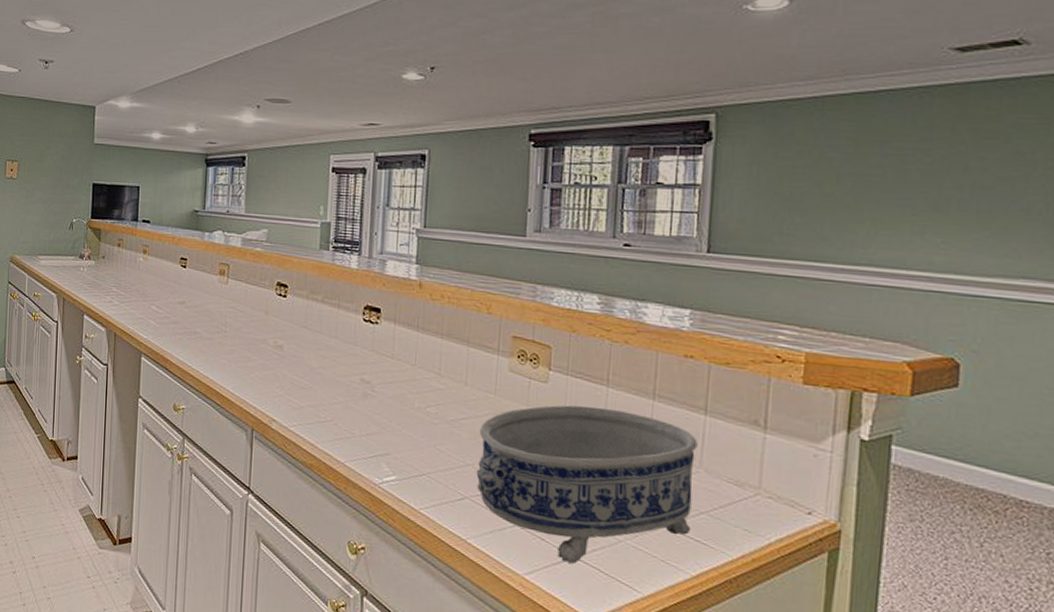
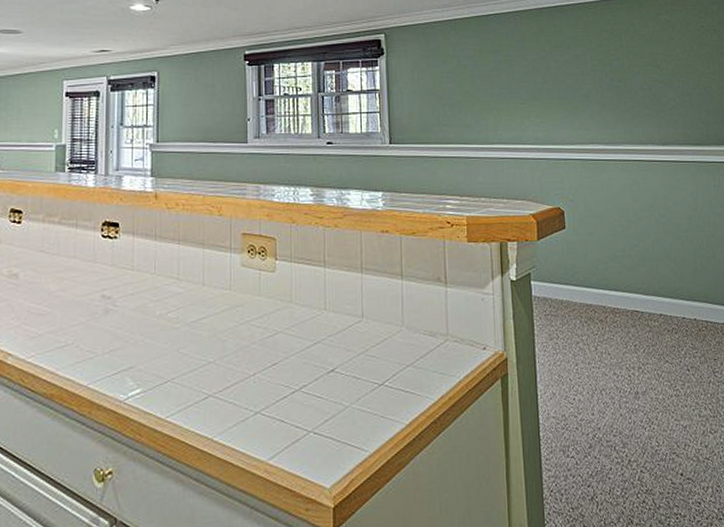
decorative bowl: present [476,405,698,564] -> none [218,286,401,439]

